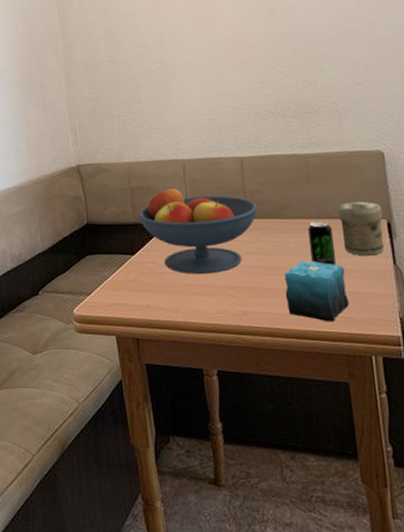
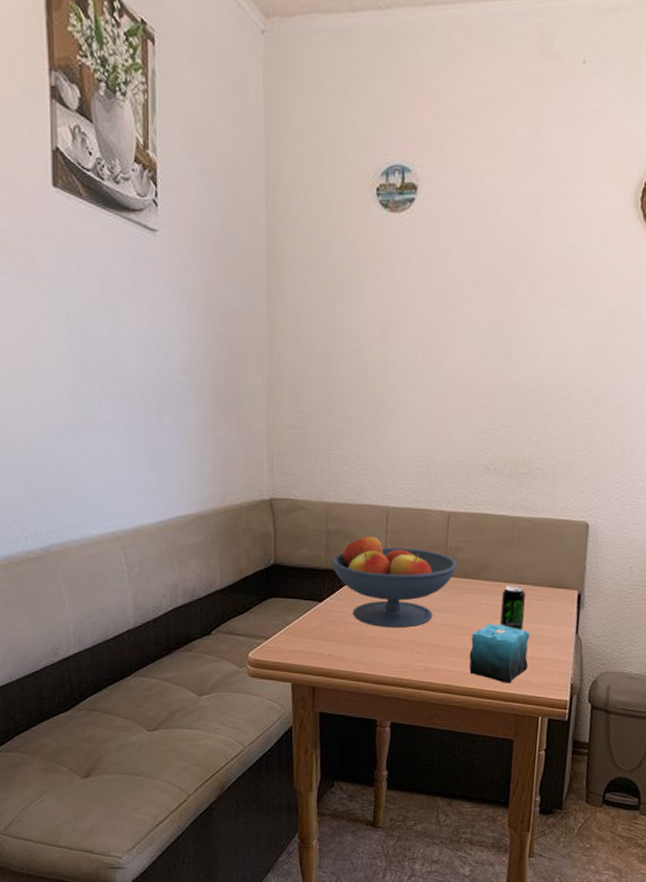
jar: present [338,201,385,256] -> none [533,569,576,624]

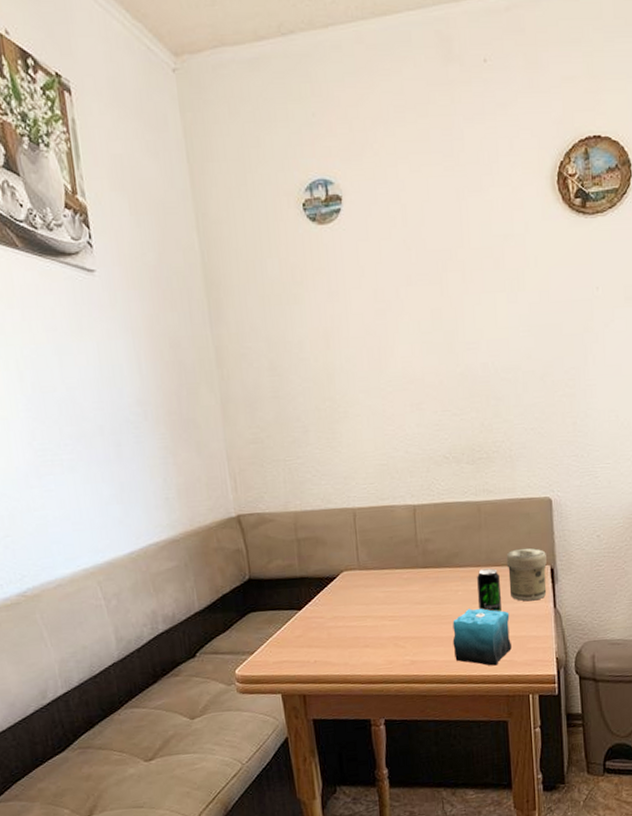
fruit bowl: present [331,535,457,629] -> none [305,538,429,627]
jar: none [533,569,576,624] -> present [506,547,547,602]

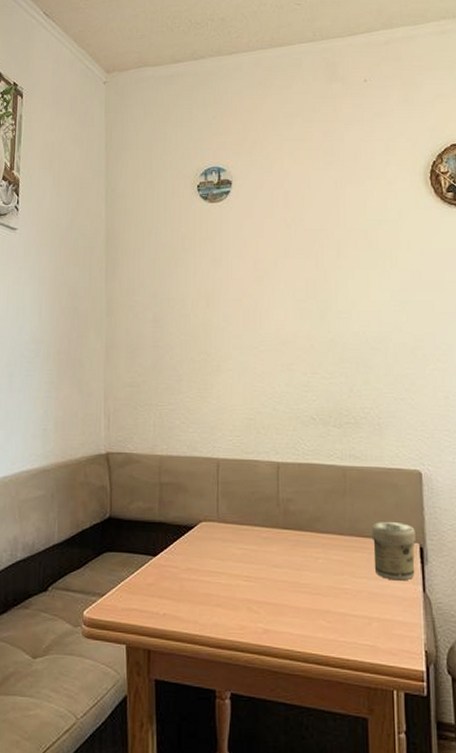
candle: present [452,603,512,666] -> none [310,576,375,649]
beverage can: present [477,568,502,612] -> none [339,538,365,588]

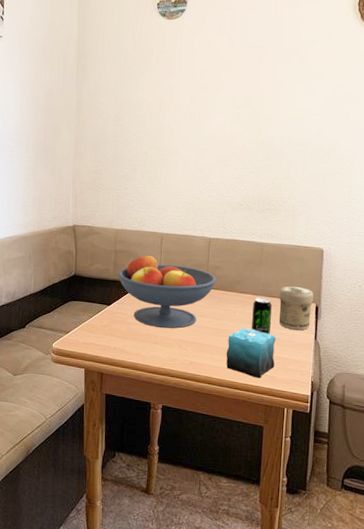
fruit bowl: none [164,487,290,585] -> present [117,254,217,329]
candle: none [310,576,375,649] -> present [226,325,276,378]
beverage can: none [339,538,365,588] -> present [252,297,272,335]

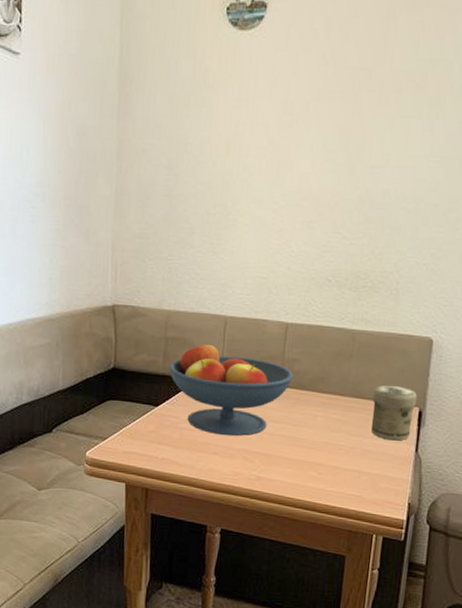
candle: present [226,325,276,378] -> none [302,434,367,498]
beverage can: present [252,297,272,335] -> none [336,399,363,446]

